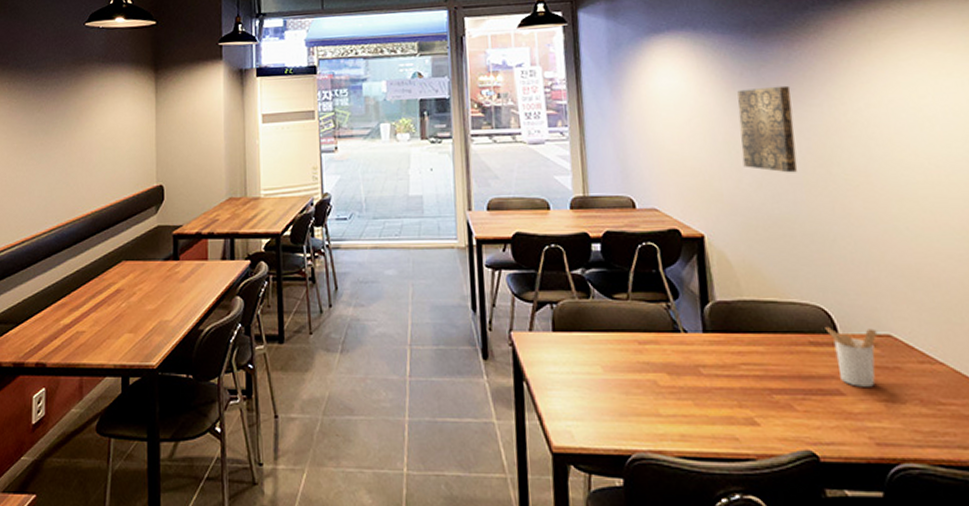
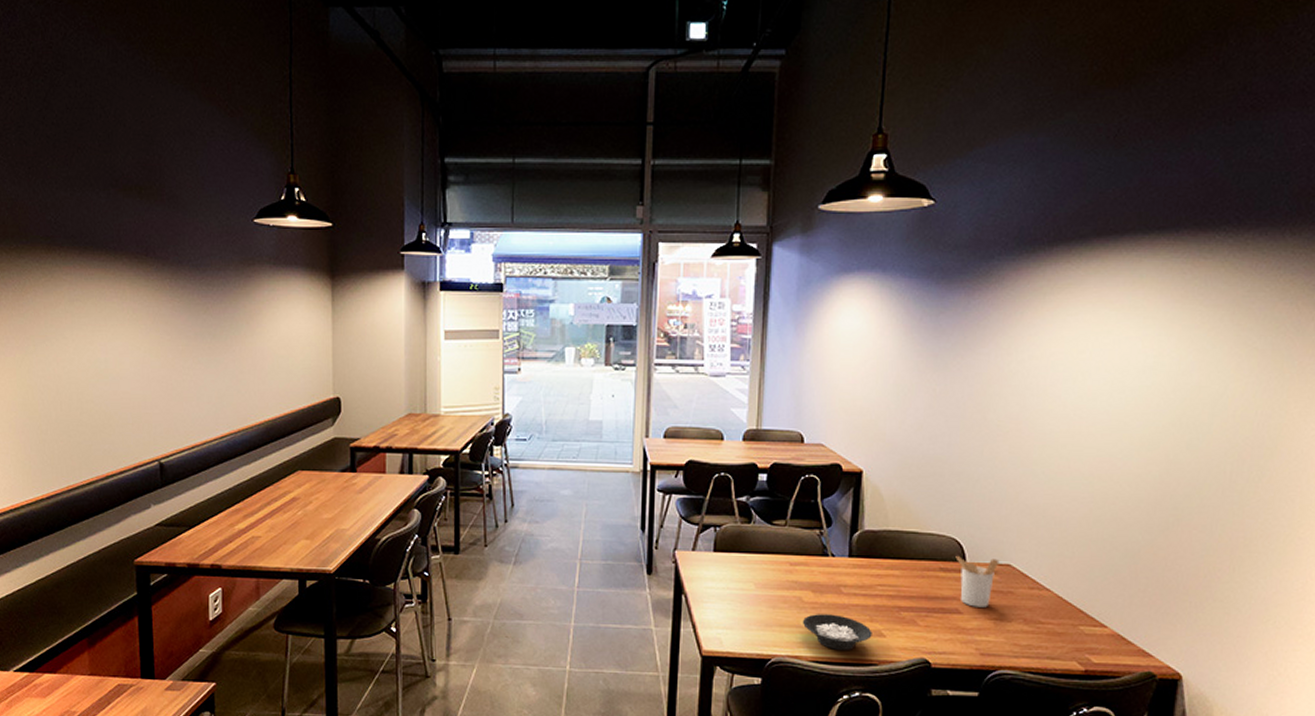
cereal bowl: none [660,400,744,444] -> present [802,614,872,651]
wall art: present [737,85,798,173] -> none [908,333,964,417]

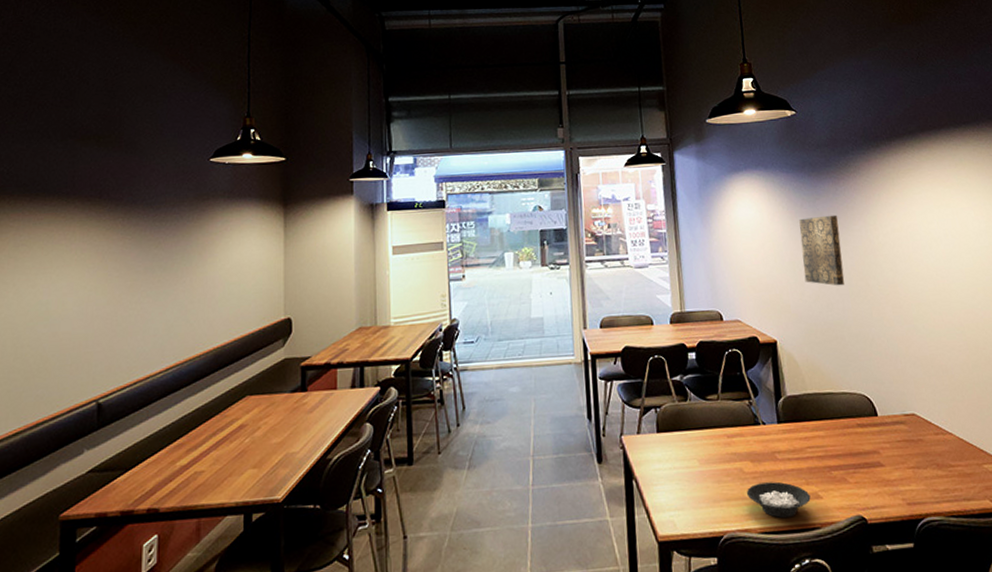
wall art: none [908,333,964,417] -> present [799,214,845,286]
utensil holder: present [955,555,1000,607] -> none [868,409,906,458]

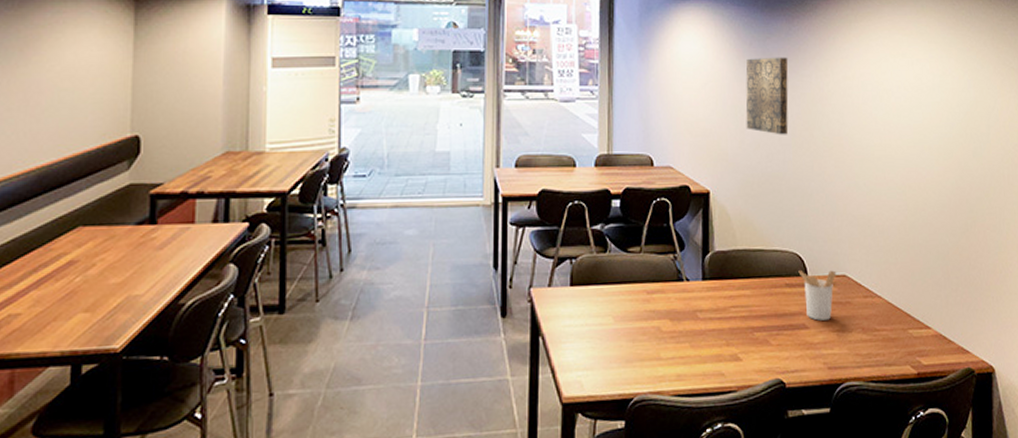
cereal bowl: present [746,481,811,519] -> none [662,342,730,381]
utensil holder: none [868,409,906,458] -> present [798,269,837,321]

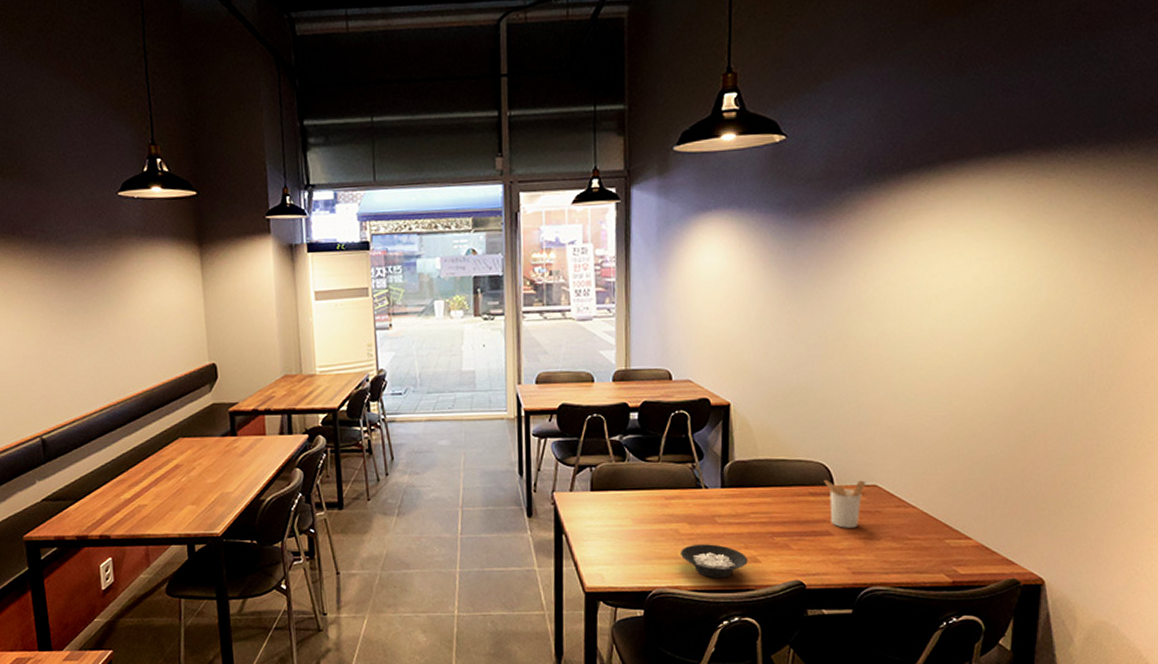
cereal bowl: none [662,342,730,381] -> present [680,544,748,579]
wall art: present [745,57,789,135] -> none [771,264,821,346]

